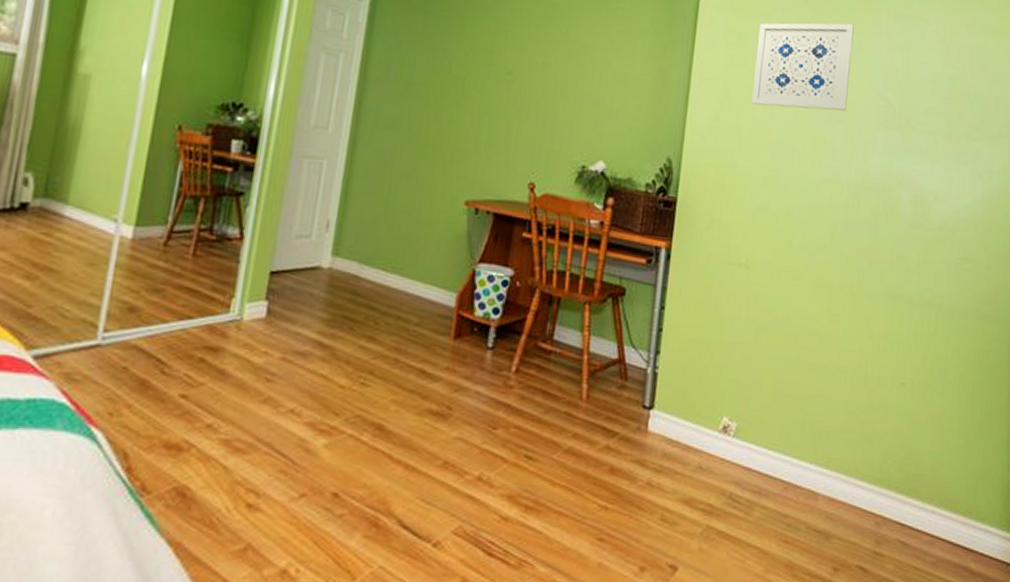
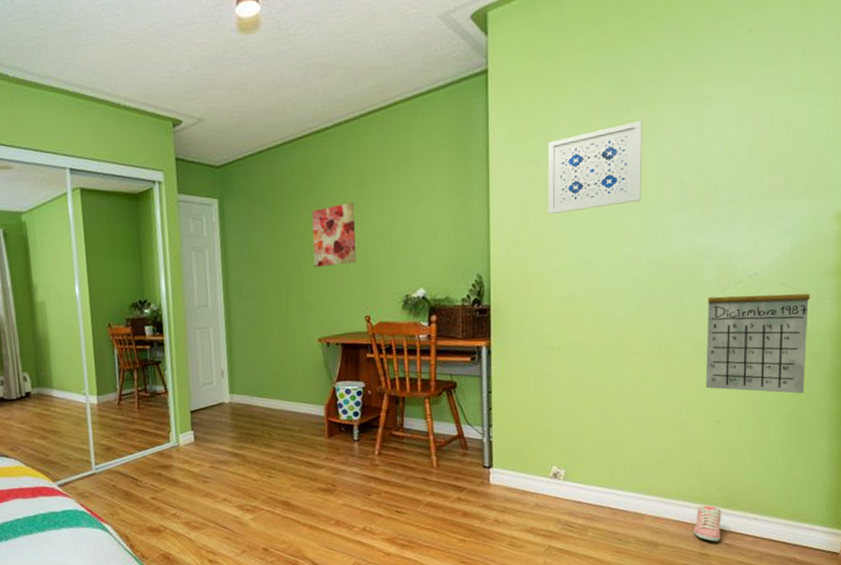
wall art: none [476,36,539,113] -> present [312,202,357,267]
sneaker: none [869,488,900,537] -> present [694,505,722,541]
calendar: none [893,216,998,363] -> present [705,273,810,394]

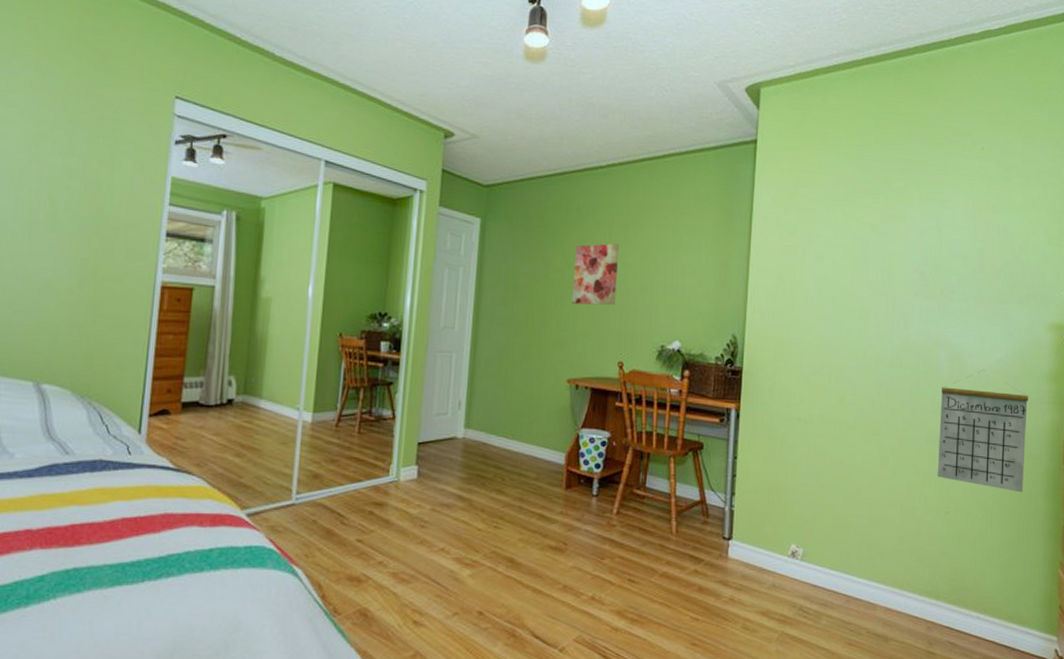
wall art: present [547,121,642,215] -> none [803,211,890,287]
sneaker: present [694,505,722,541] -> none [922,599,949,639]

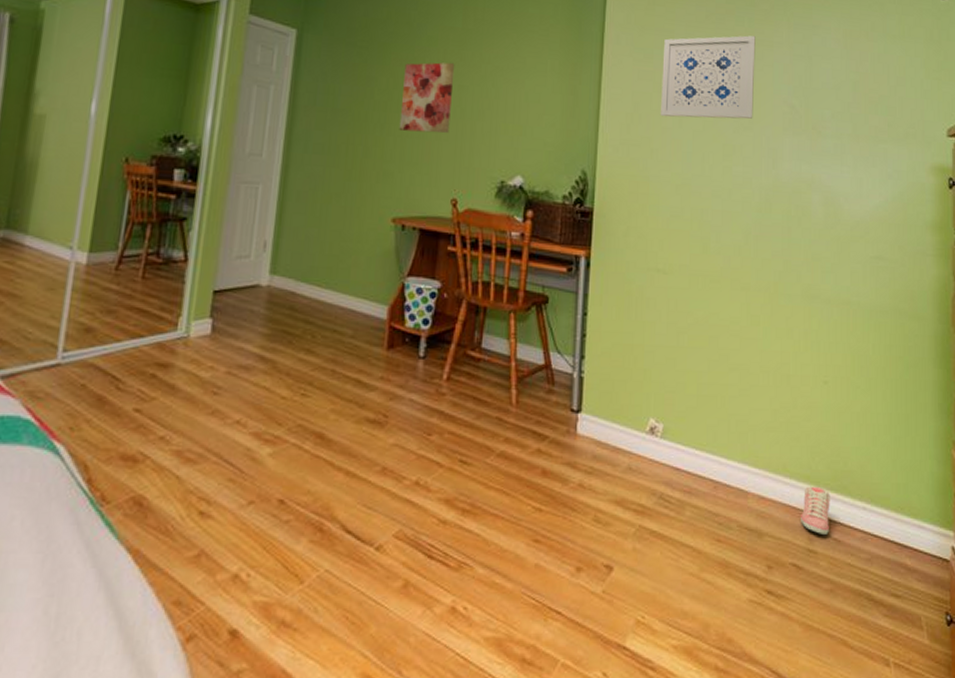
wall art: none [803,211,890,287] -> present [661,35,756,120]
sneaker: none [922,599,949,639] -> present [801,486,830,534]
calendar: present [937,370,1029,493] -> none [813,216,912,359]

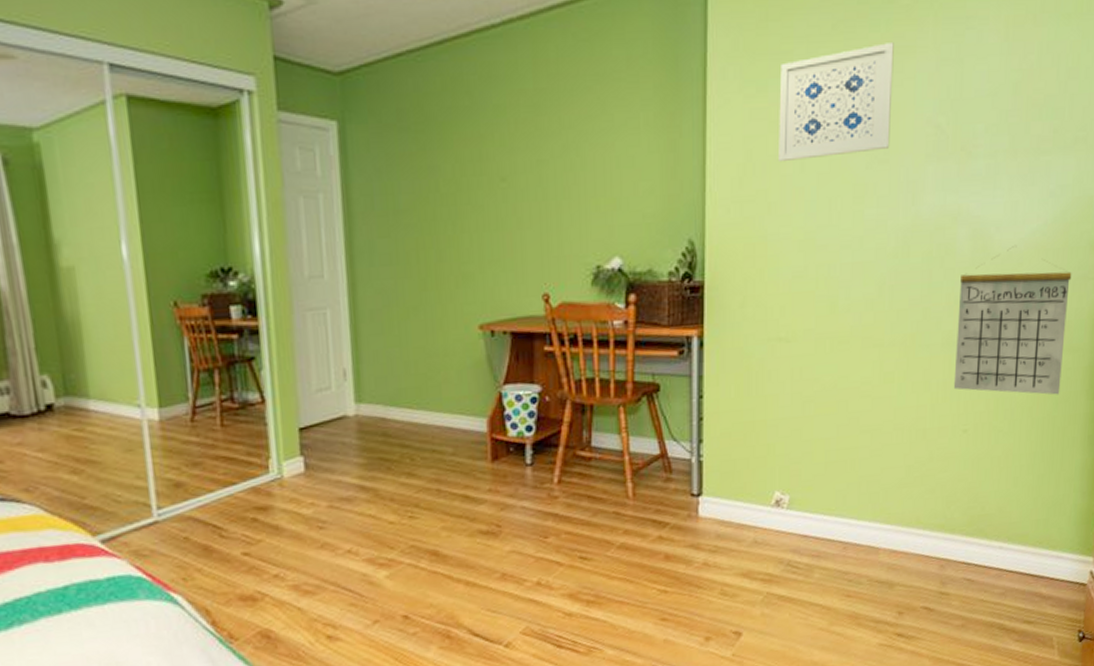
wall art: present [399,62,455,134] -> none [471,133,532,224]
sneaker: present [801,486,830,534] -> none [933,533,966,577]
calendar: none [813,216,912,359] -> present [953,246,1072,395]

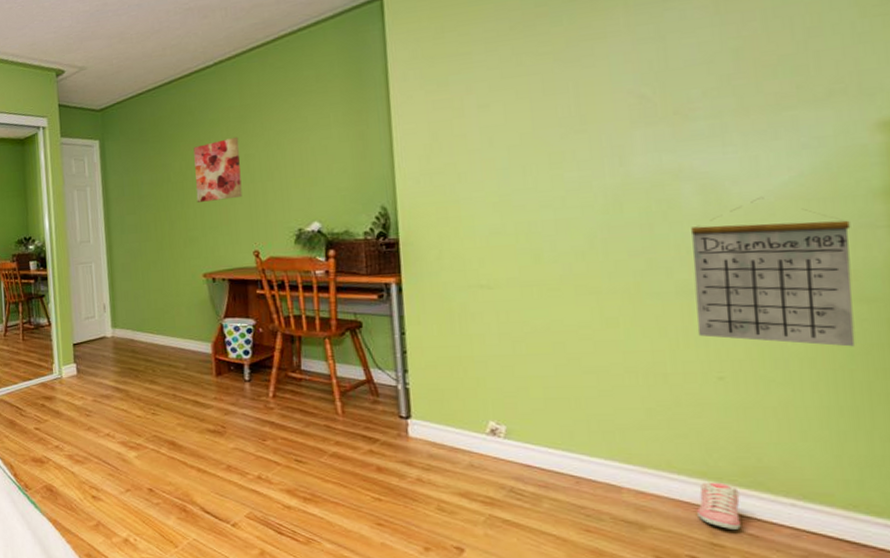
wall art: none [471,133,532,224] -> present [193,136,243,202]
wall art: present [779,43,894,163] -> none [460,32,586,140]
sneaker: none [933,533,966,577] -> present [697,482,741,529]

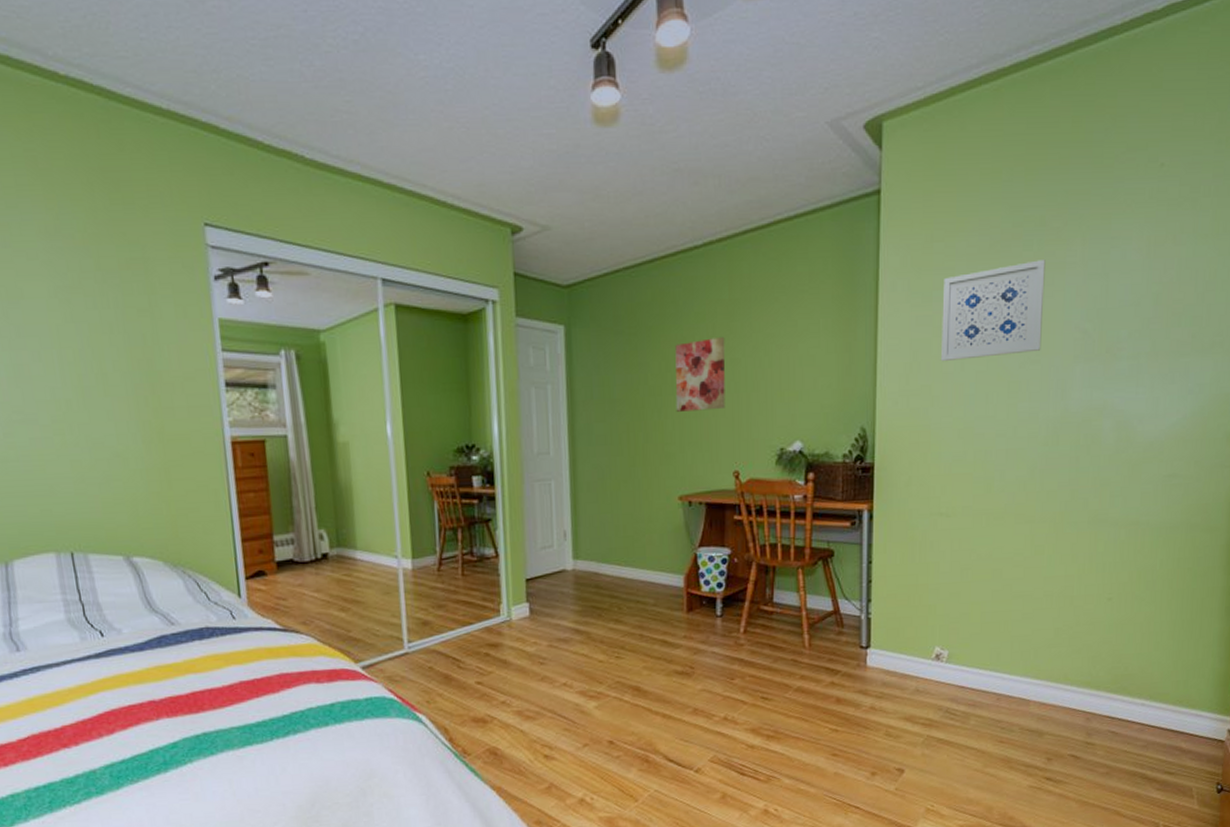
wall art: none [460,32,586,140] -> present [941,260,1046,362]
calendar: present [691,197,856,347] -> none [1099,437,1210,570]
sneaker: present [697,482,741,529] -> none [1080,690,1110,729]

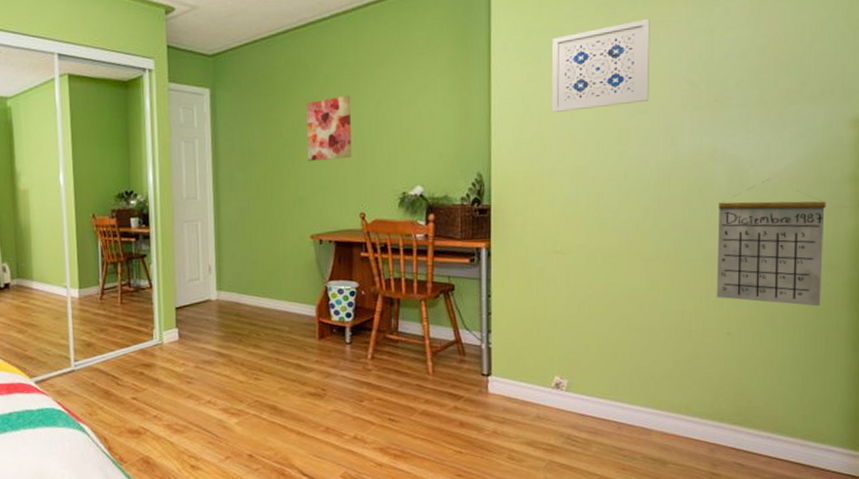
calendar: none [1099,437,1210,570] -> present [716,179,826,307]

